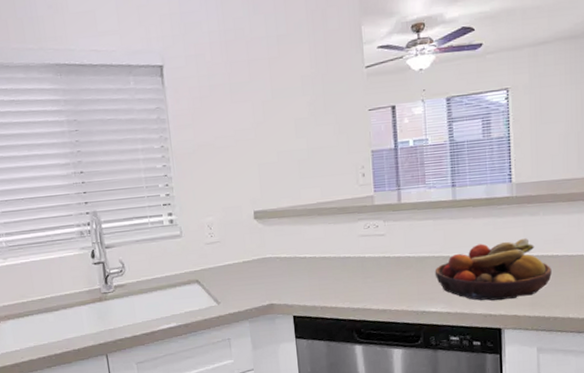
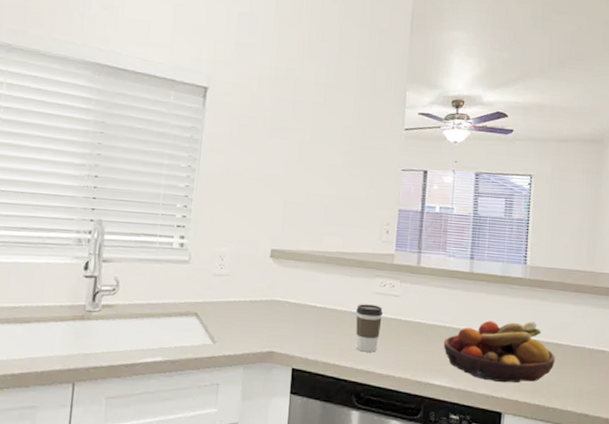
coffee cup: none [344,246,371,292] -> present [356,304,383,352]

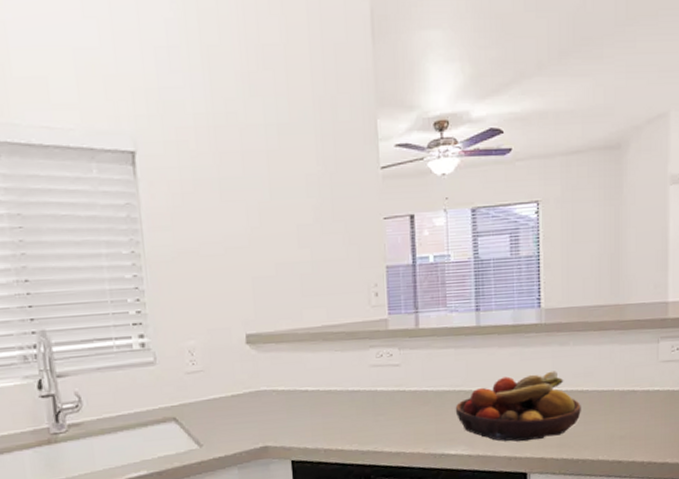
coffee cup: present [356,304,383,352] -> none [353,378,384,432]

